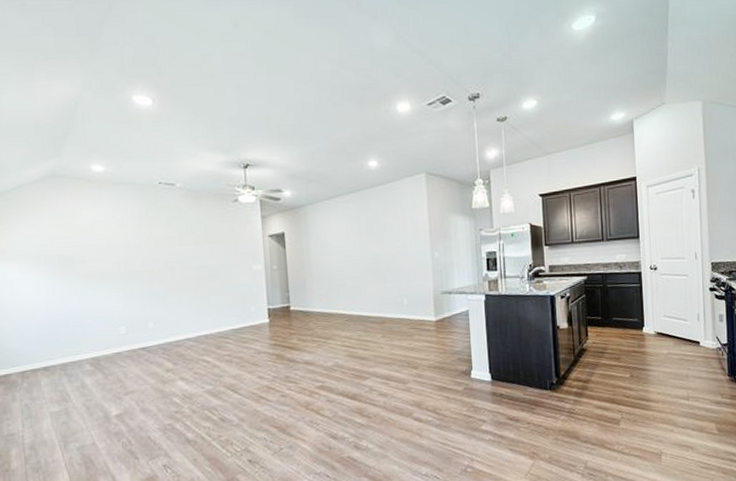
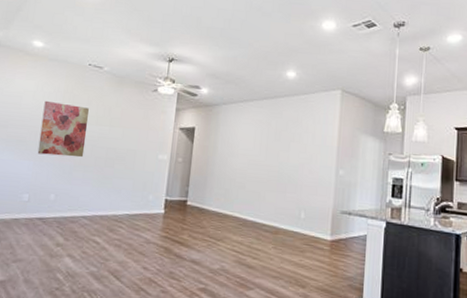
wall art: none [119,227,175,285] -> present [37,100,89,158]

